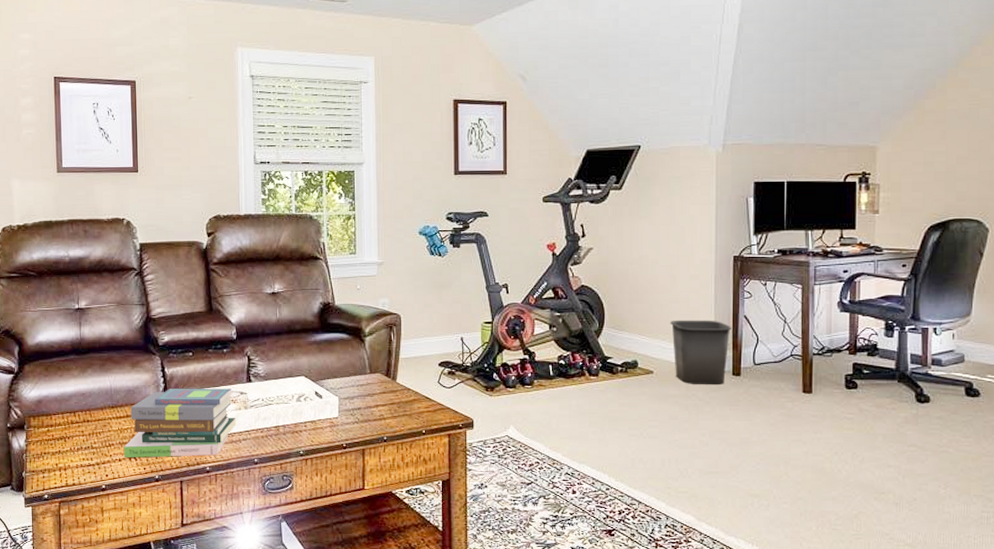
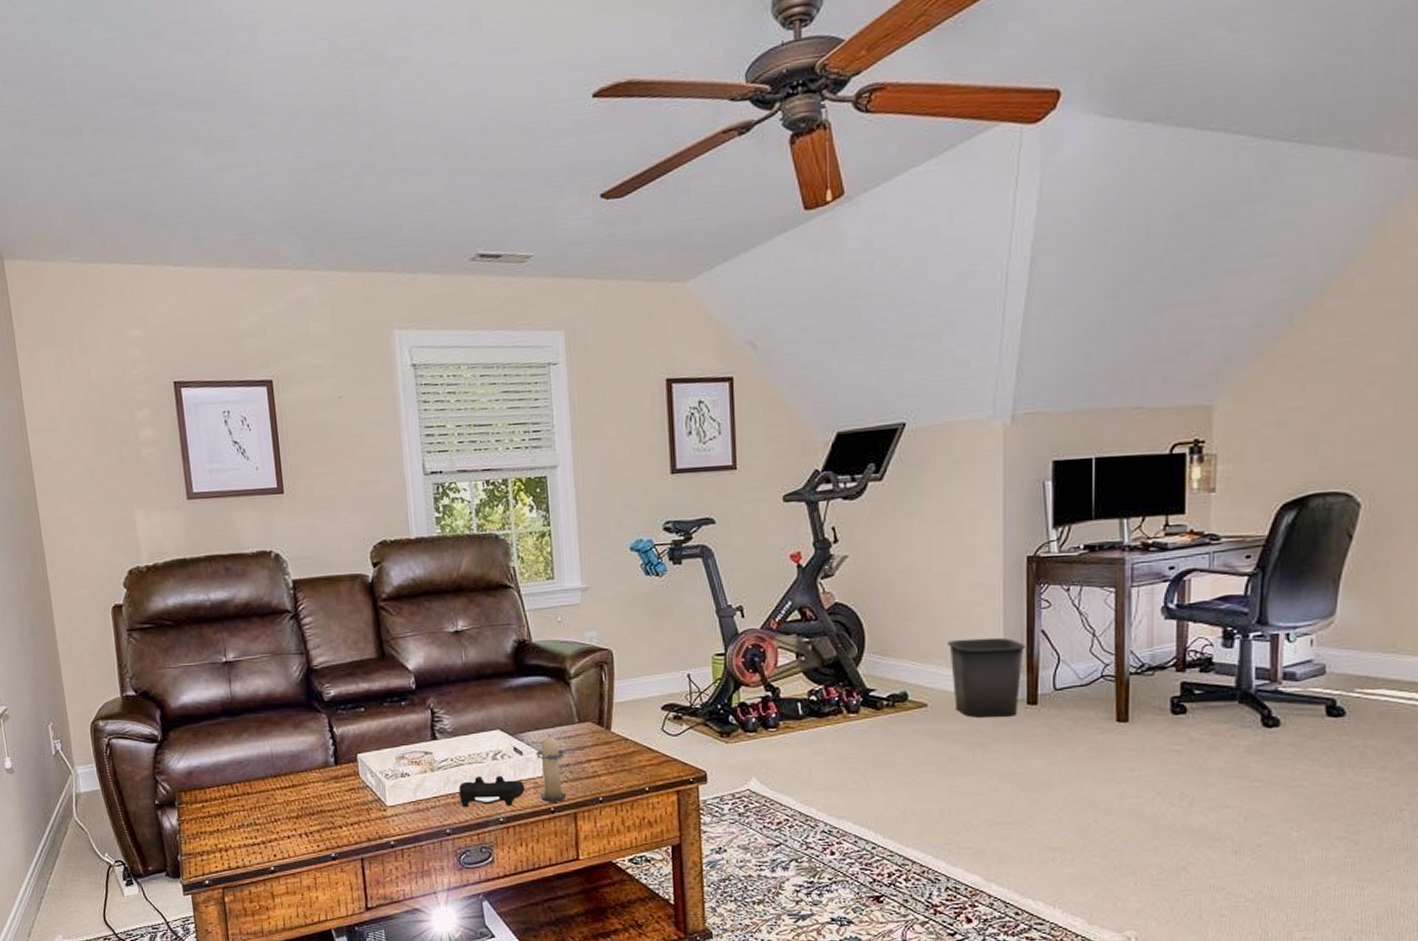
books: present [124,388,237,458] -> none [292,748,423,835]
game controller: none [267,414,323,442] -> present [458,775,525,808]
candle: none [334,382,358,439] -> present [536,734,567,802]

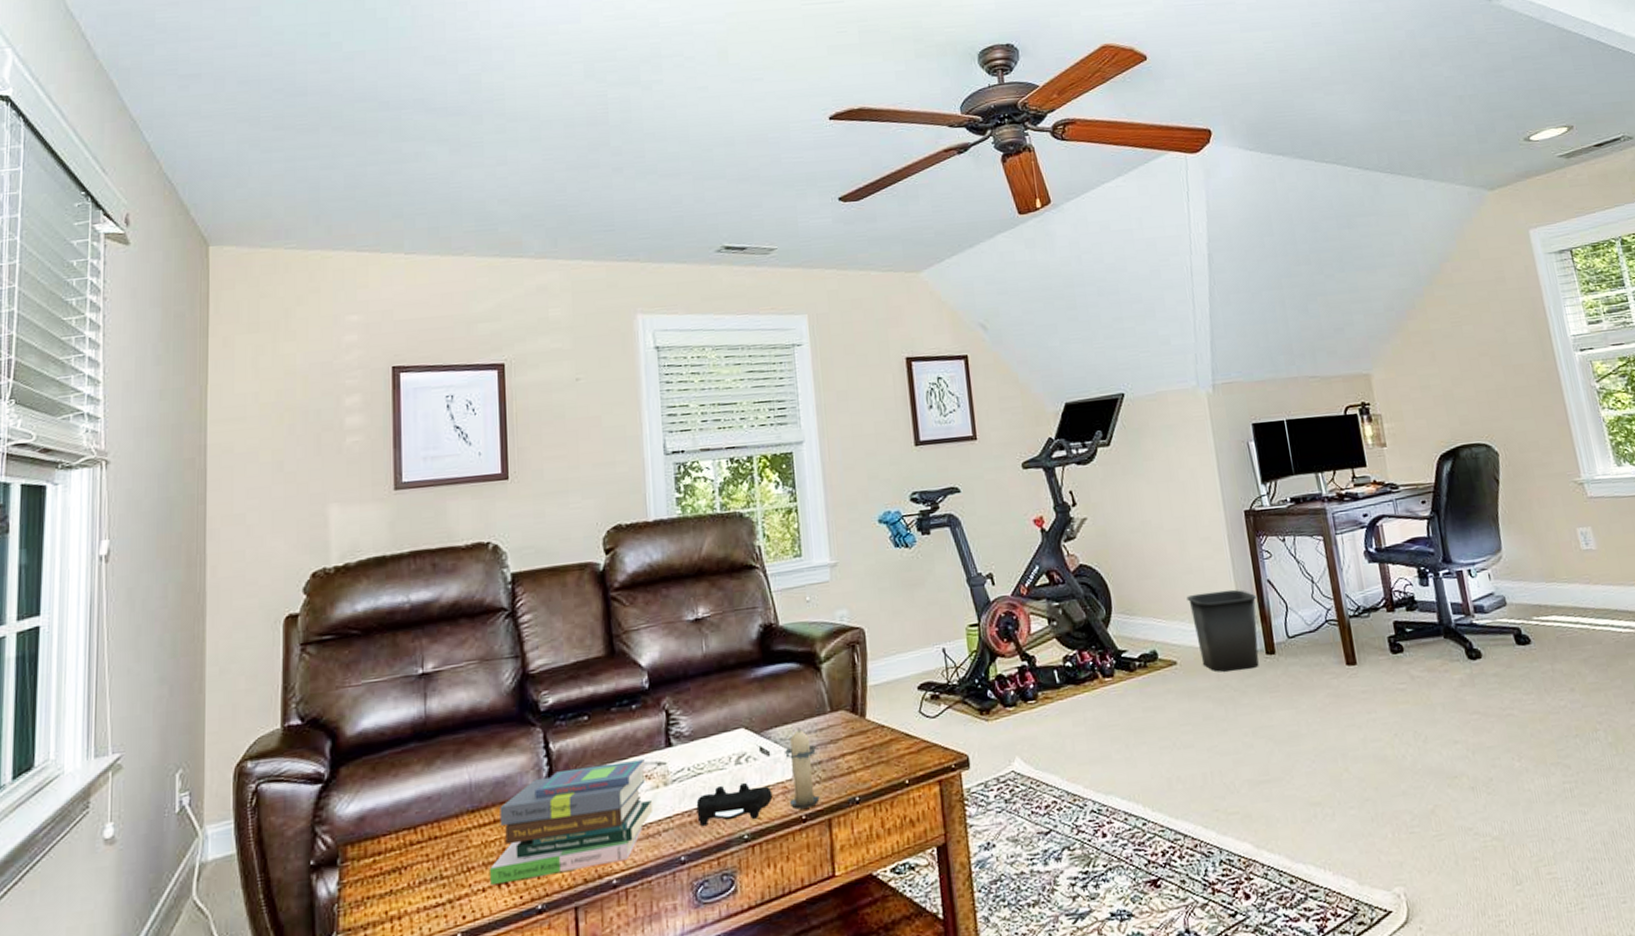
books: none [292,748,423,835] -> present [490,759,654,886]

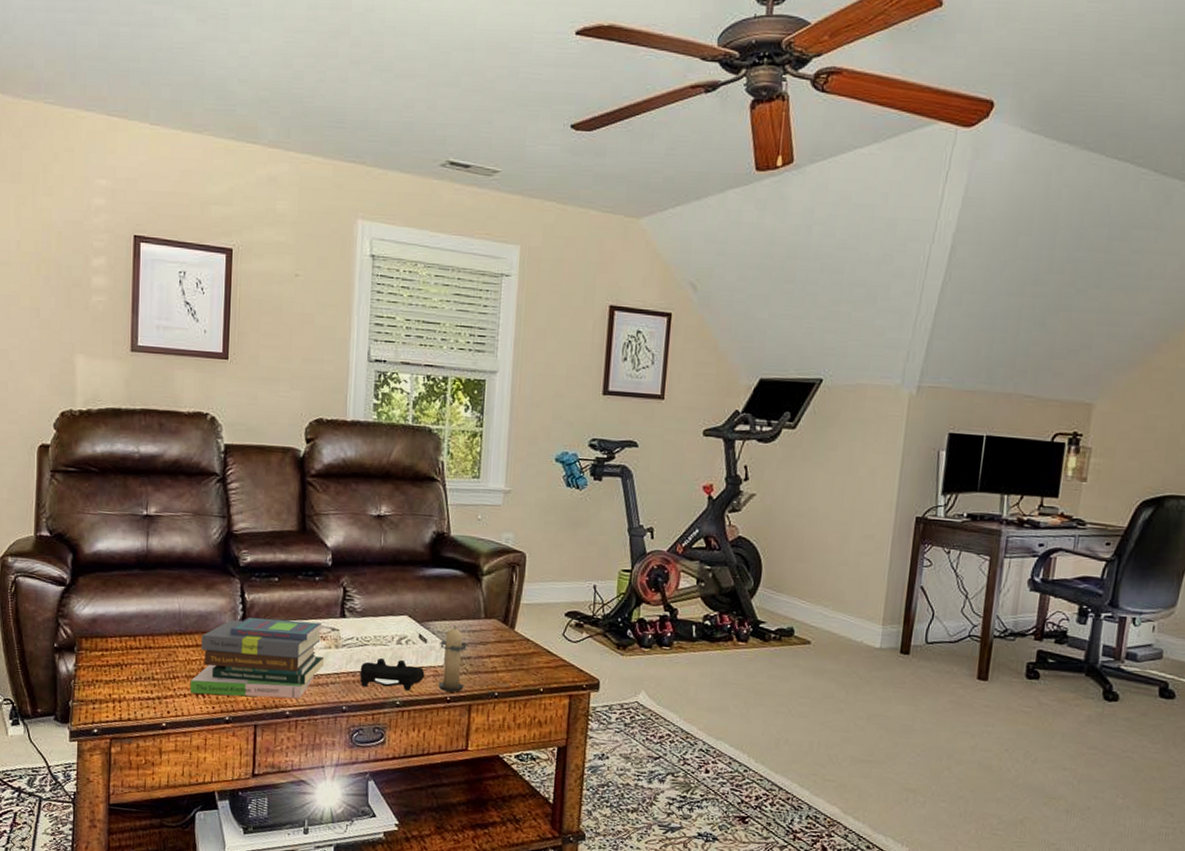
waste bin: present [1186,590,1259,672] -> none [835,585,906,663]

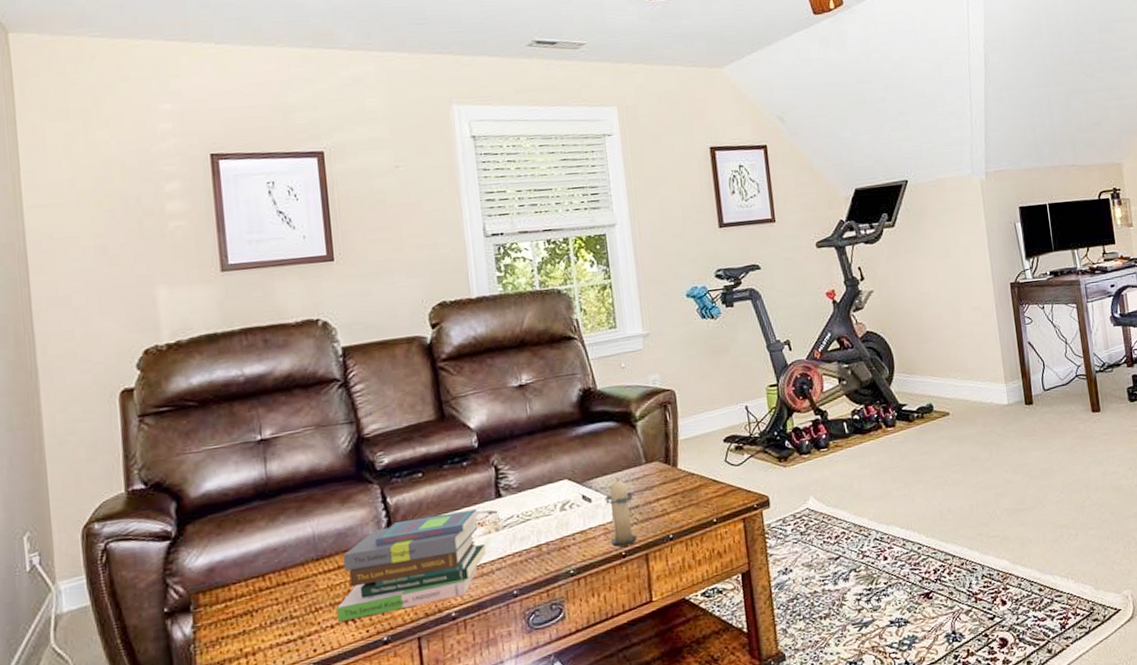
game controller: present [360,658,425,692] -> none [525,525,595,565]

